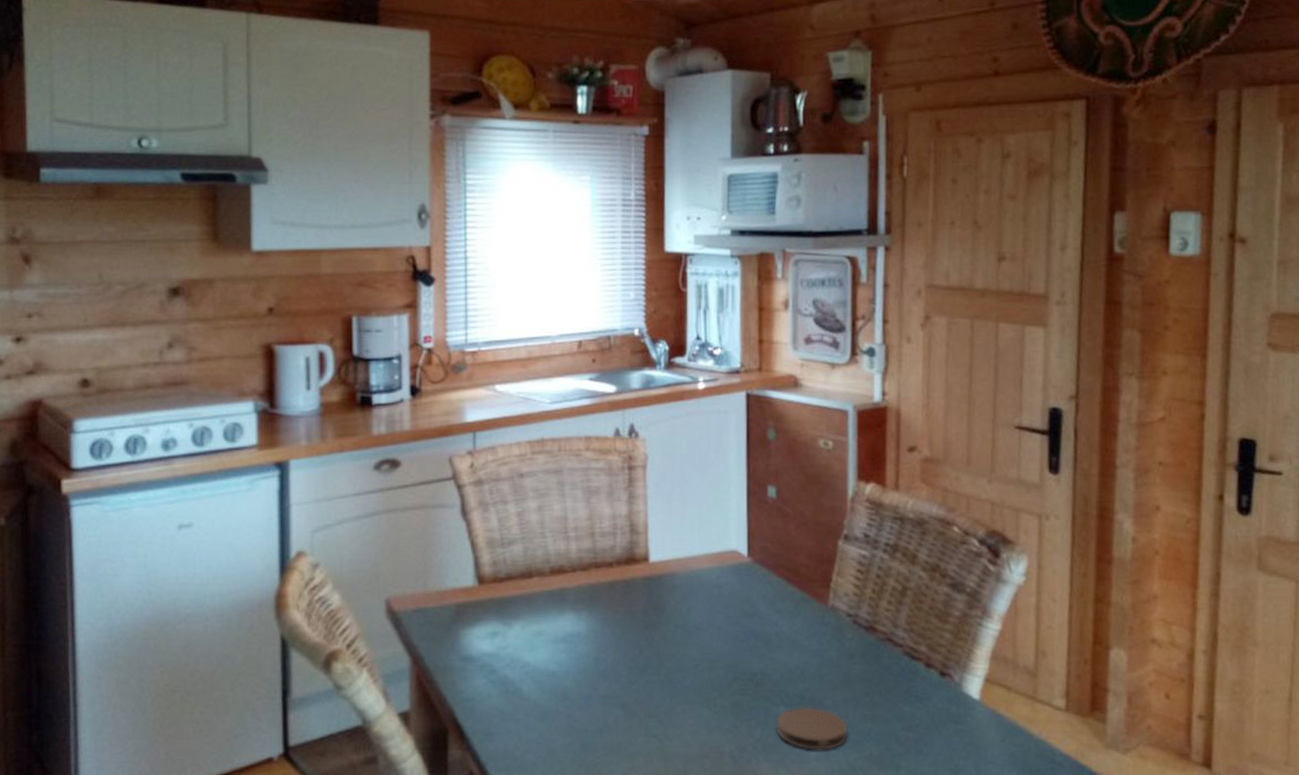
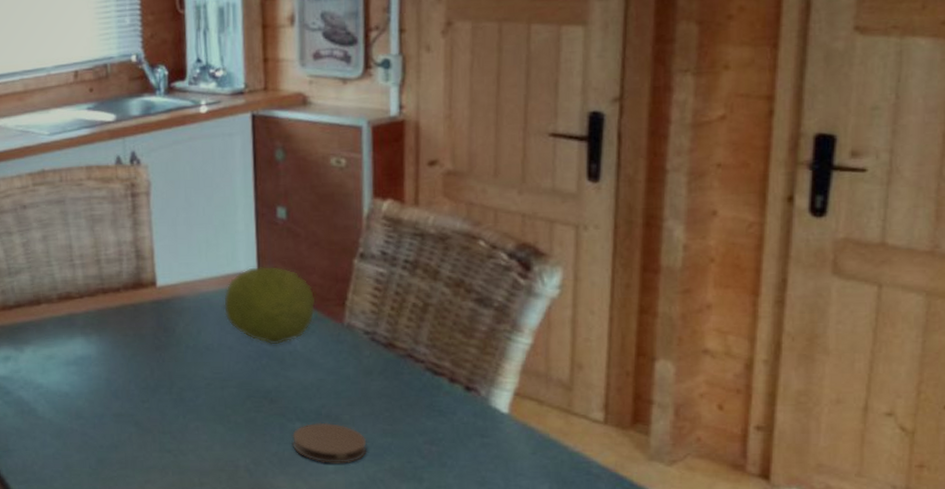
fruit: none [713,544,802,626] -> present [223,265,316,345]

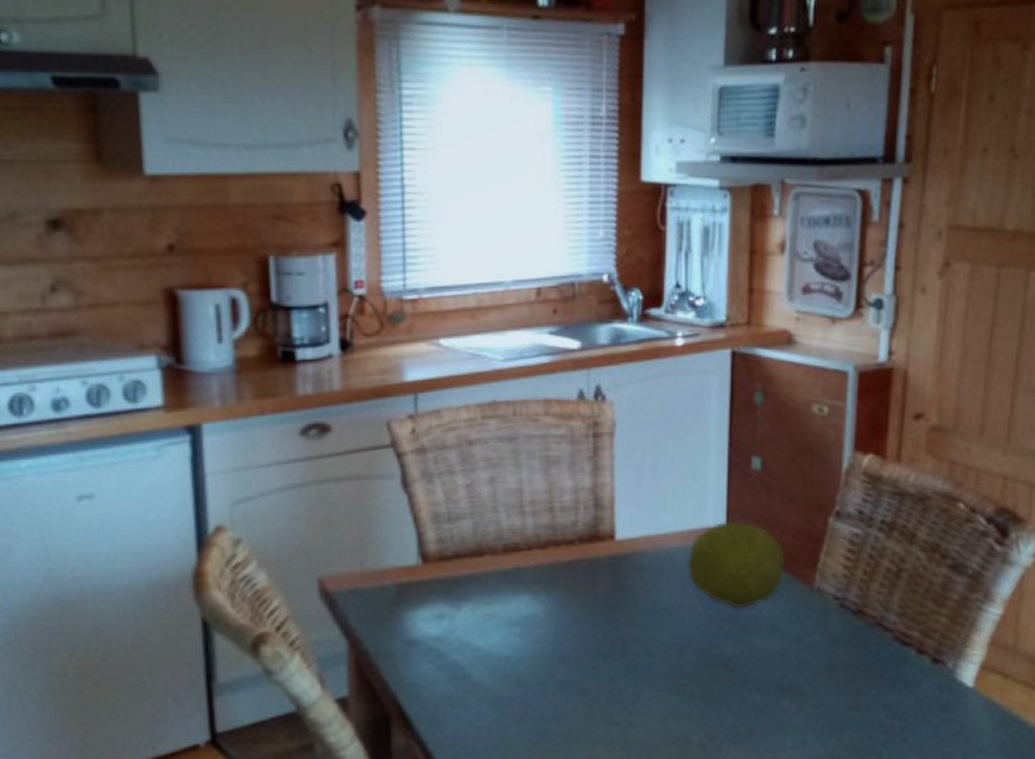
coaster: present [292,422,367,463] -> none [749,694,828,738]

